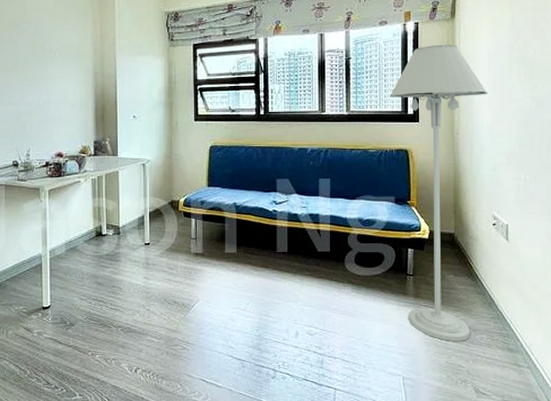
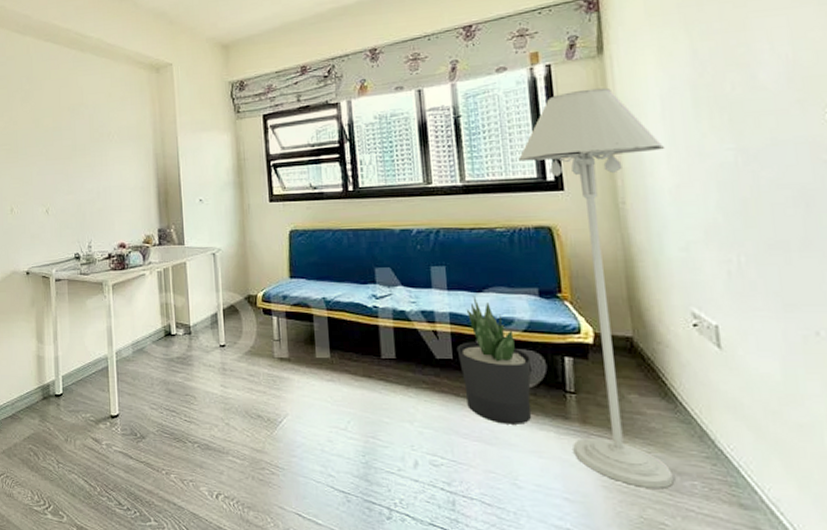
planter: none [333,202,386,300] -> present [456,295,532,424]

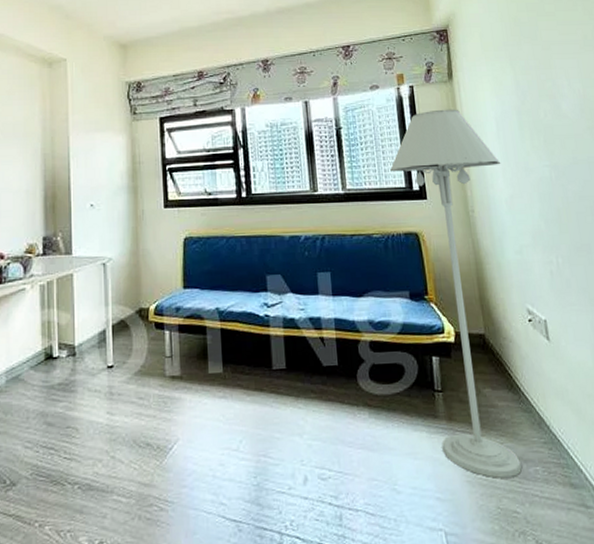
planter: present [456,295,532,424] -> none [341,300,407,428]

